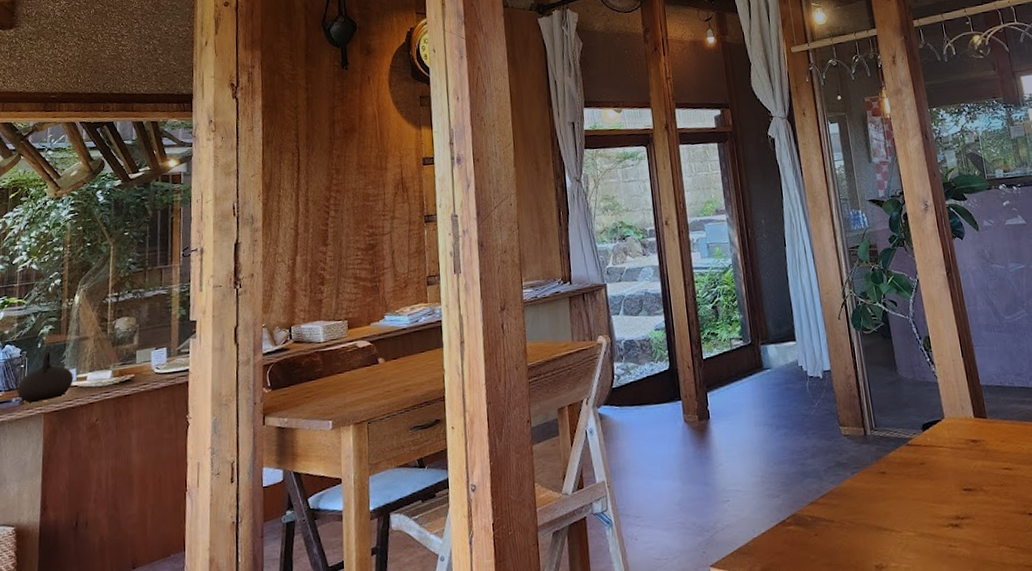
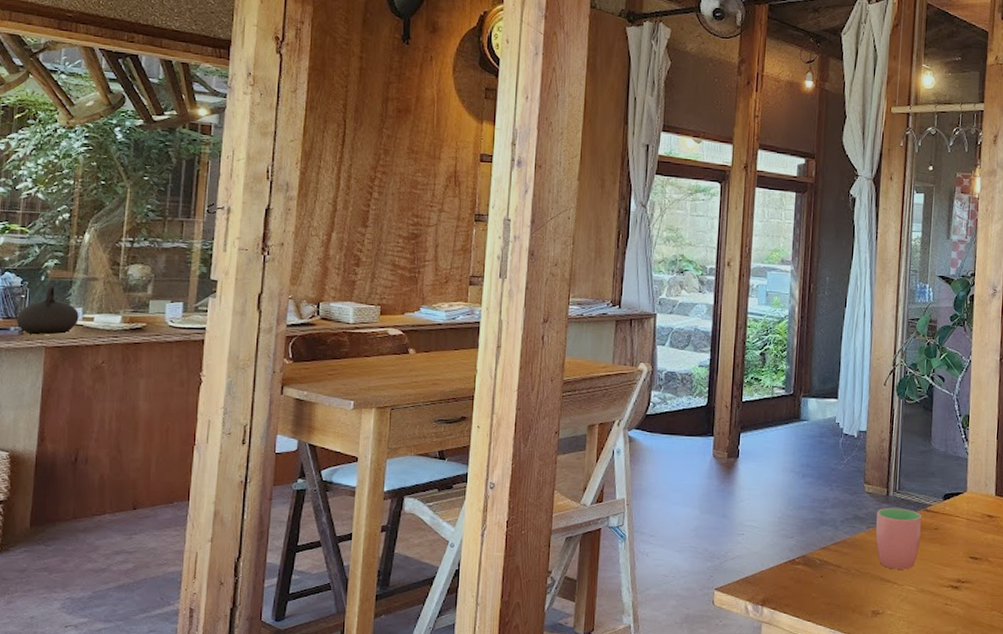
cup: none [858,446,910,515] -> present [876,507,922,570]

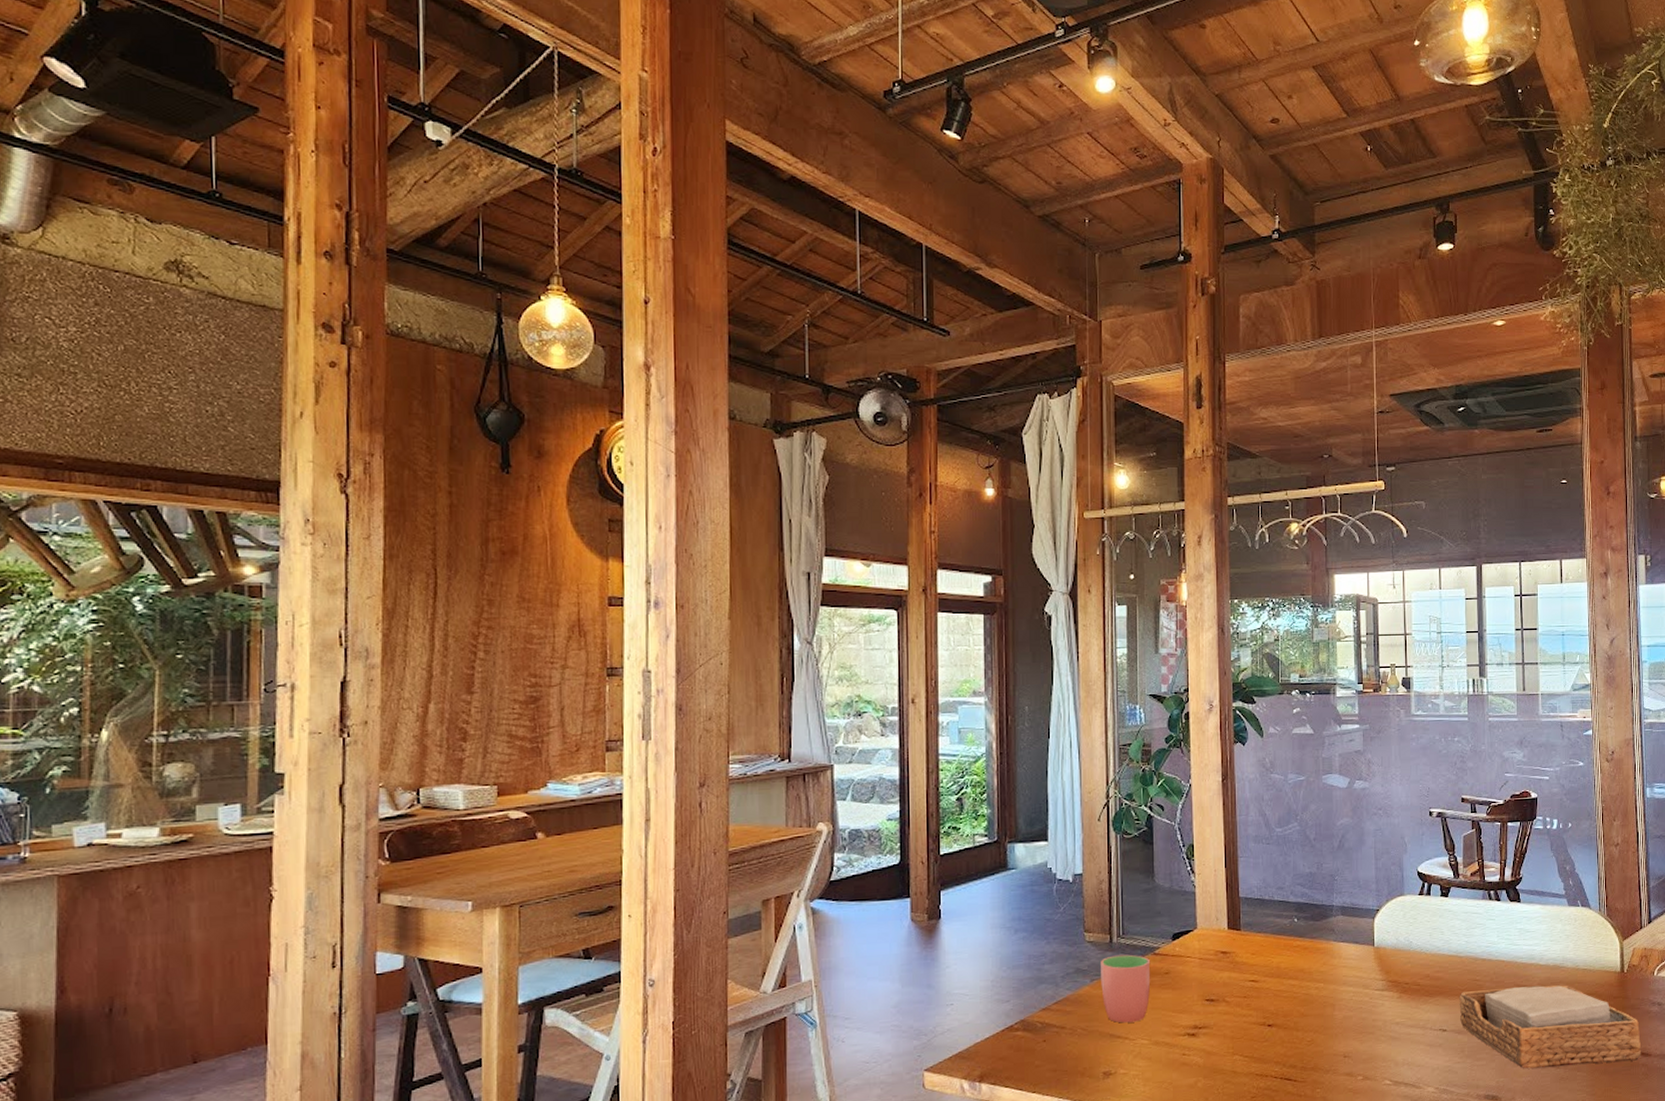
teapot: present [16,284,79,335] -> none [14,797,101,862]

